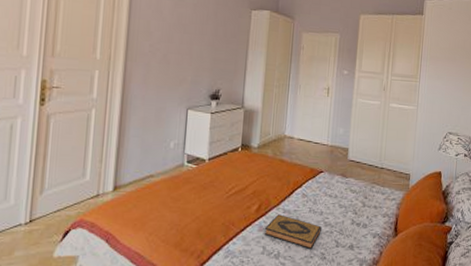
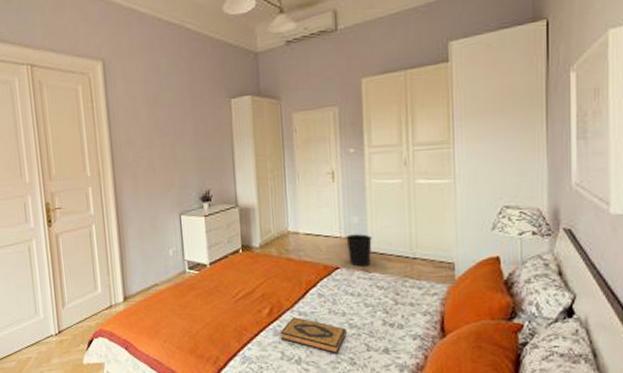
wastebasket: none [331,143,352,172] -> present [346,234,372,267]

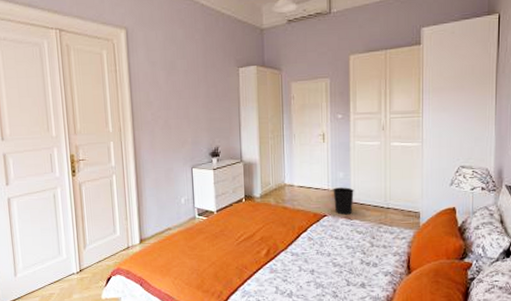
hardback book: present [280,317,346,355] -> none [275,257,331,289]

